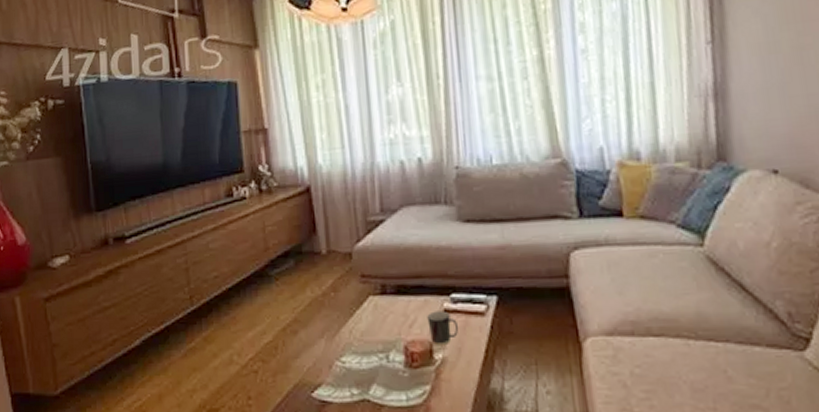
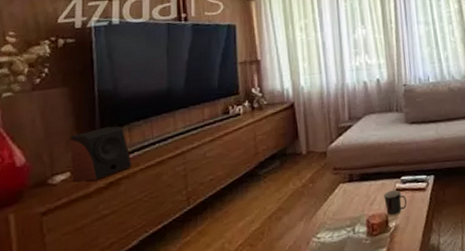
speaker: none [66,205,130,268] -> present [69,126,132,182]

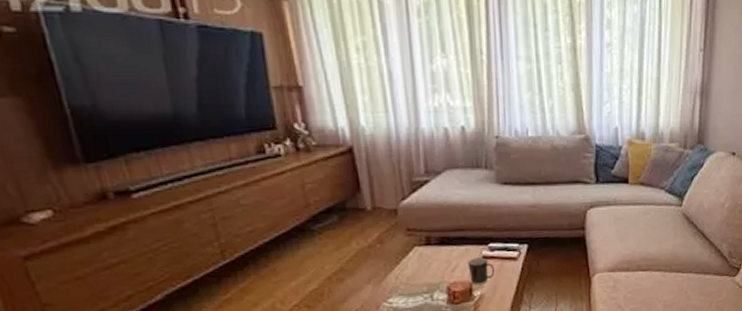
speaker: present [69,126,132,182] -> none [40,156,139,224]

